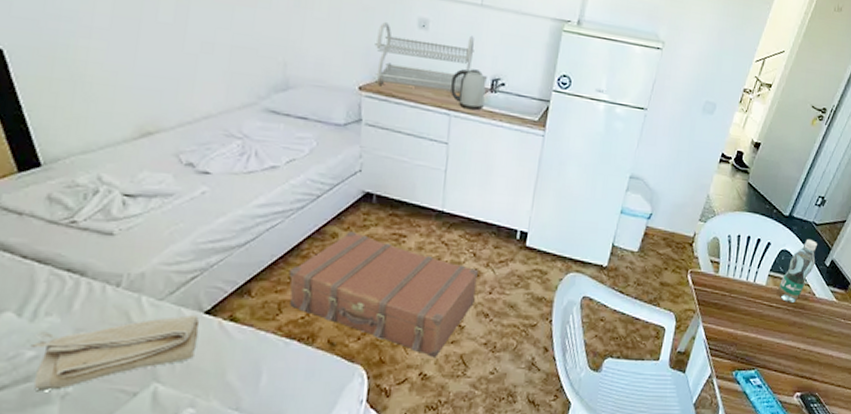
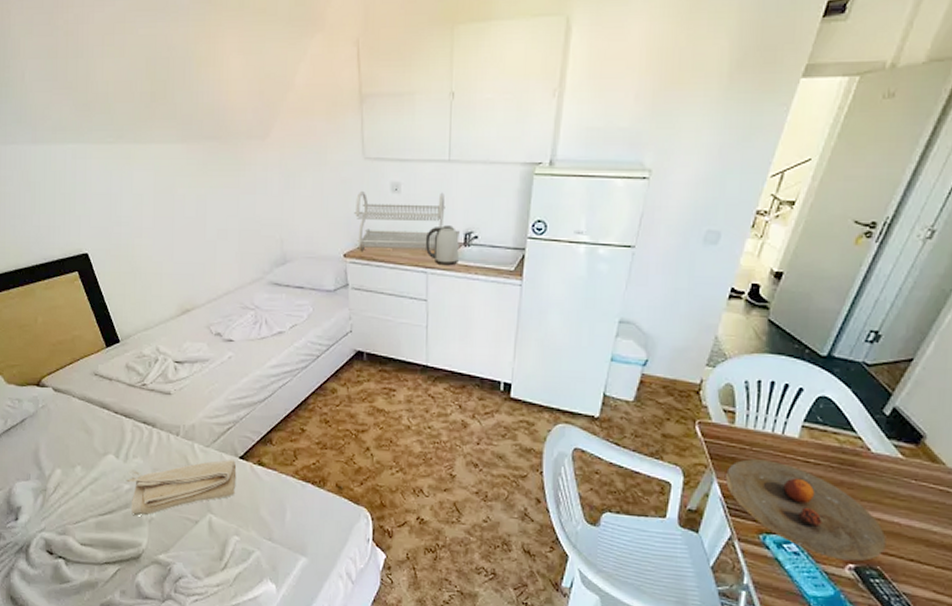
suitcase: present [288,232,478,357] -> none [300,387,465,503]
plate: none [709,304,823,390] -> present [726,459,886,562]
bottle: present [777,240,817,302] -> none [814,384,870,458]

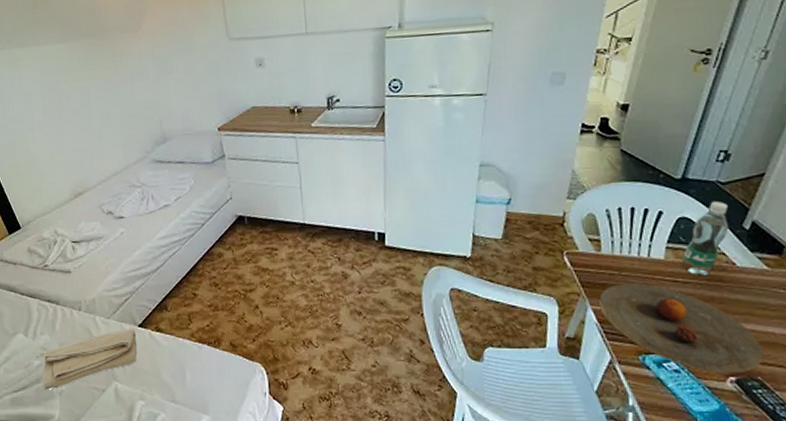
dish rack: present [354,190,445,251] -> none [224,63,307,123]
kettle: present [425,225,460,266] -> none [291,92,324,130]
bottle: none [814,384,870,458] -> present [681,202,729,275]

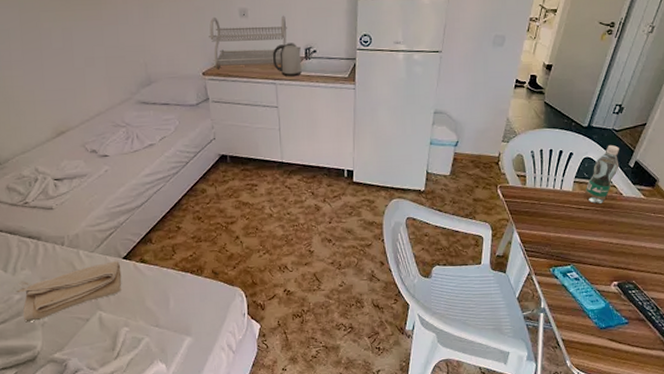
dish rack: none [224,63,307,123] -> present [209,15,287,69]
kettle: none [291,92,324,130] -> present [272,43,302,77]
plate: present [599,283,764,374] -> none [523,210,638,280]

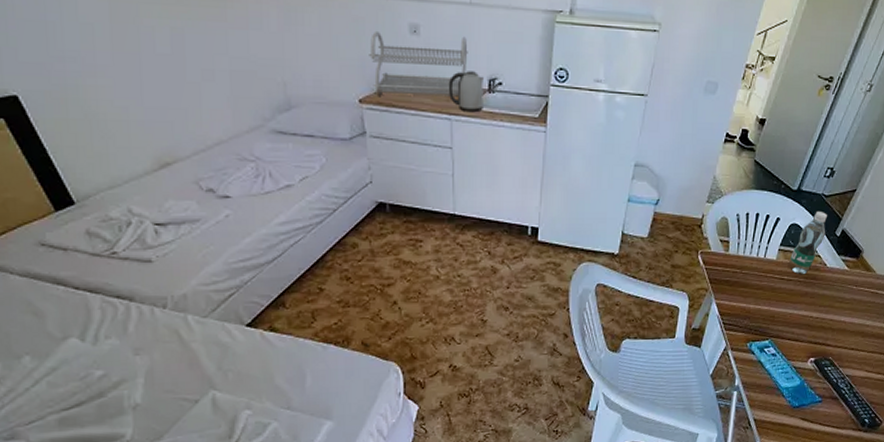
towel: present [16,260,122,323] -> none [97,327,244,405]

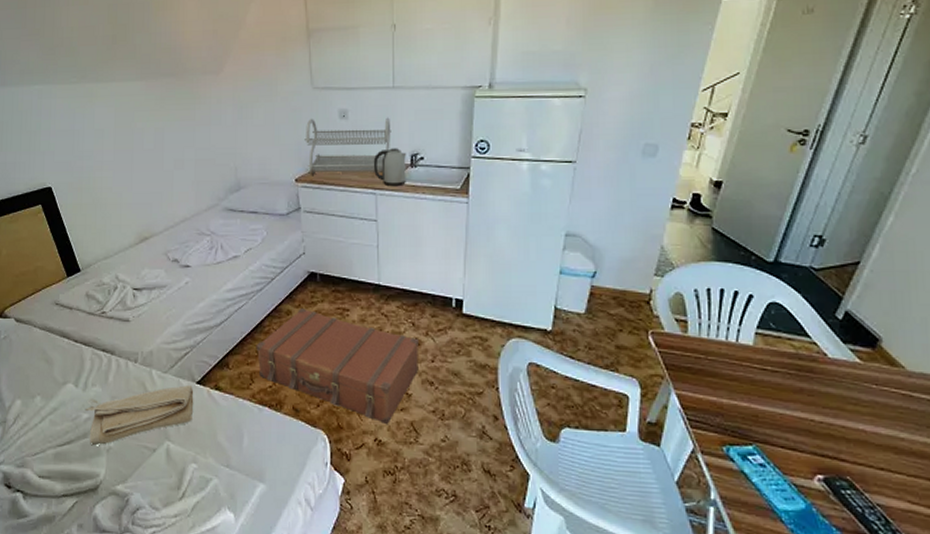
towel: none [97,327,244,405] -> present [84,384,194,446]
suitcase: none [317,241,494,350] -> present [256,309,418,424]
bottle: present [787,212,827,274] -> none [770,288,821,365]

